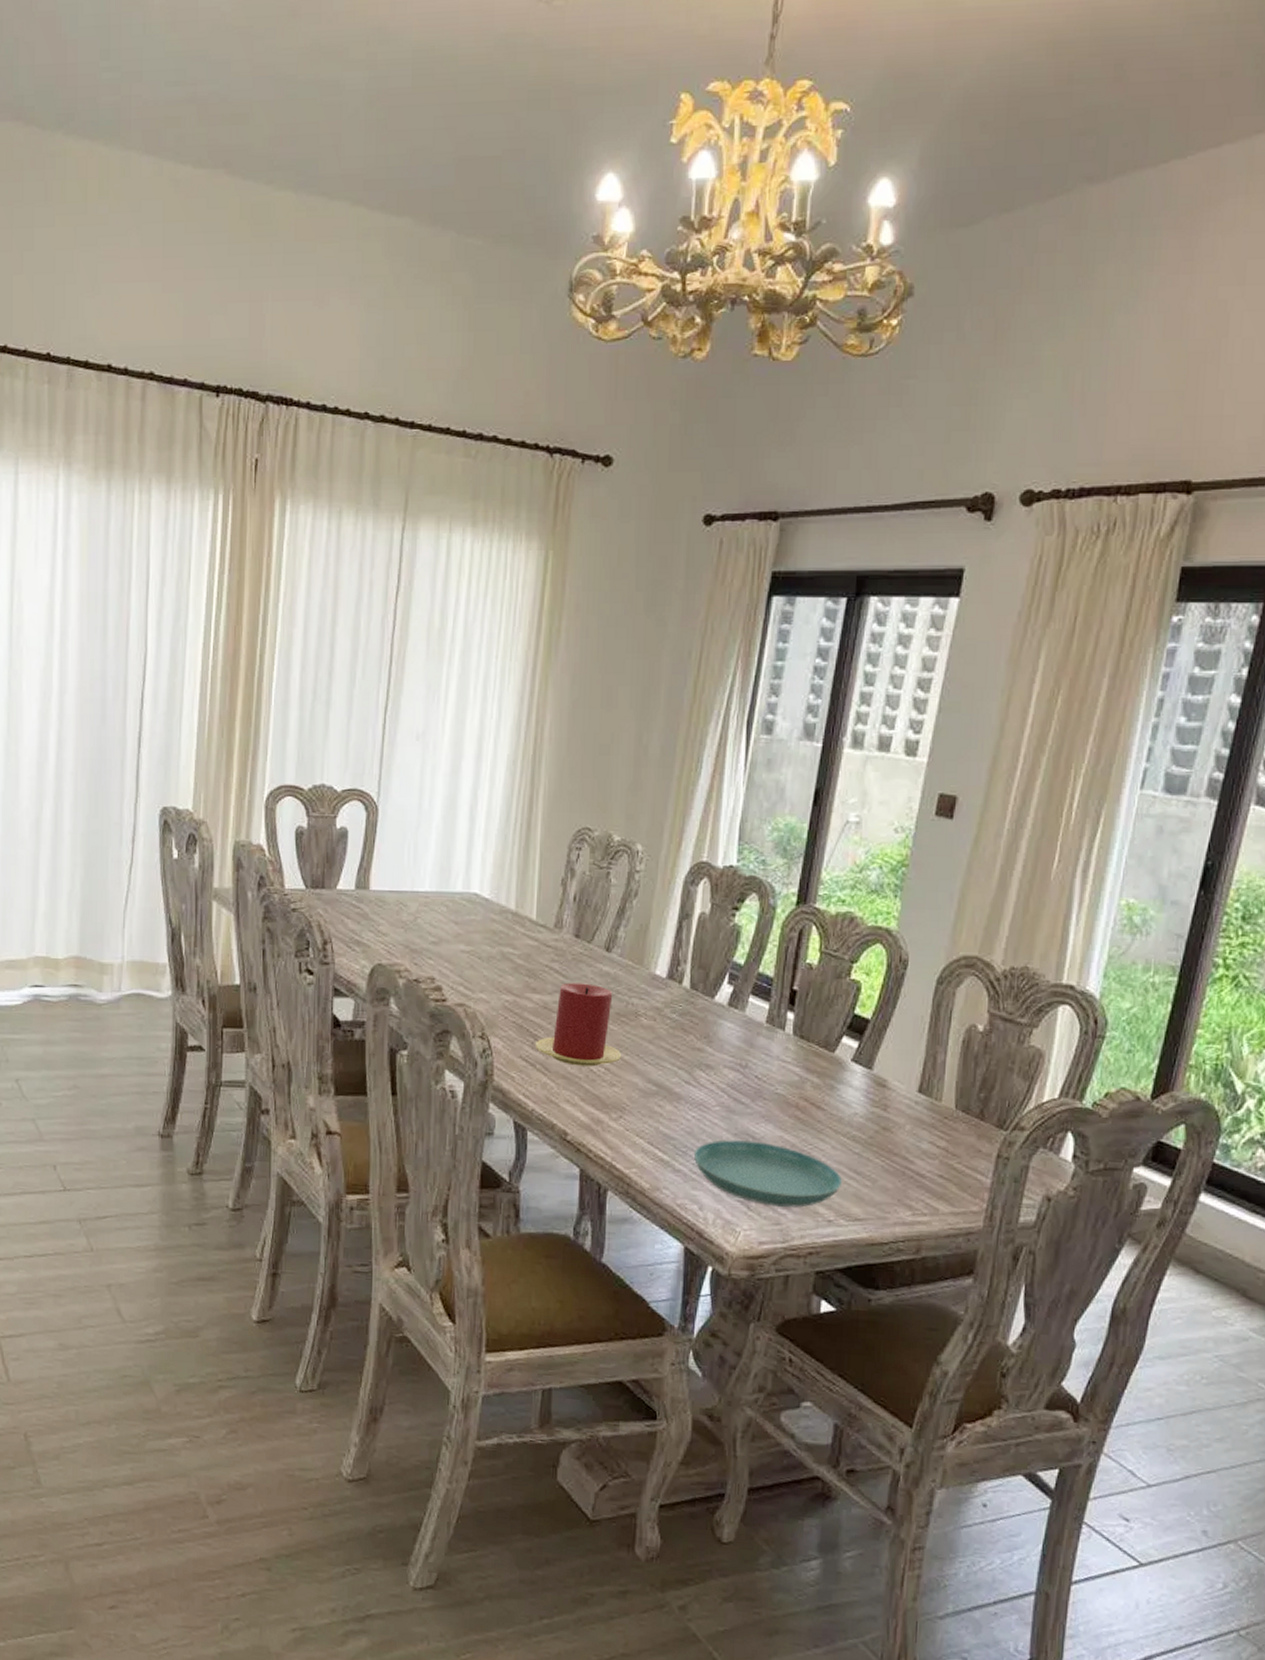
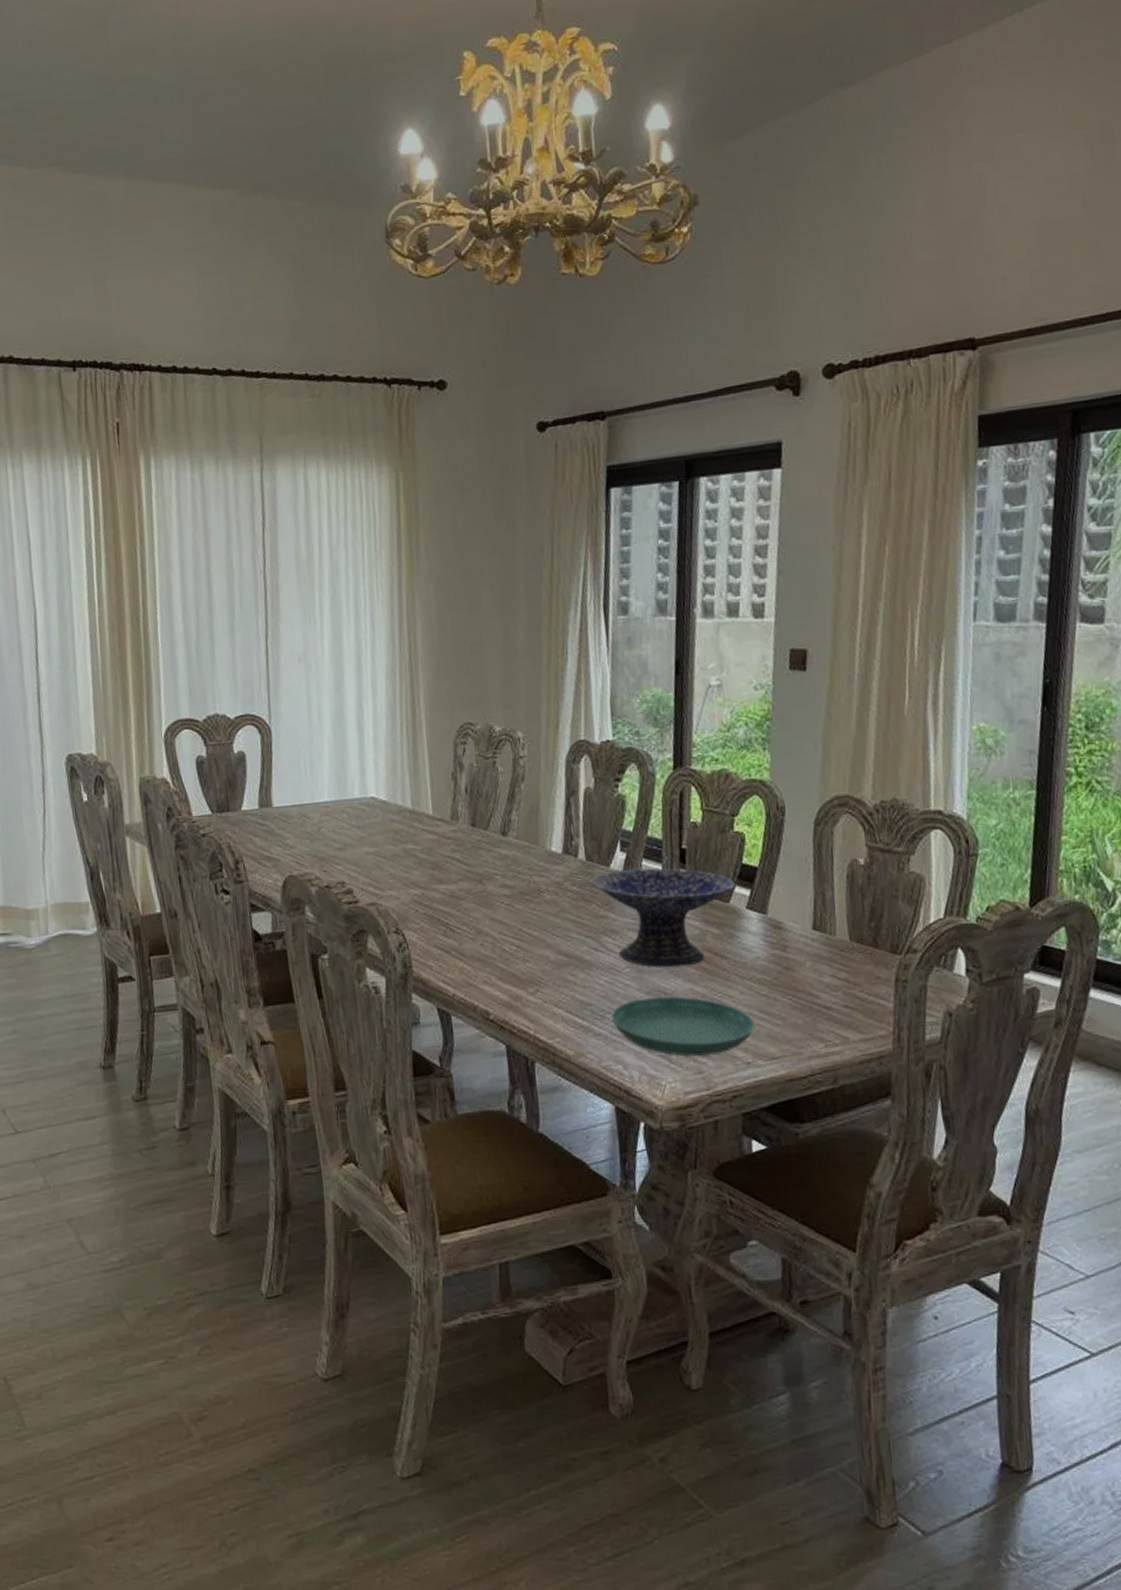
candle: present [534,982,622,1067] -> none [447,868,531,948]
decorative bowl: none [692,1003,845,1113] -> present [590,868,736,967]

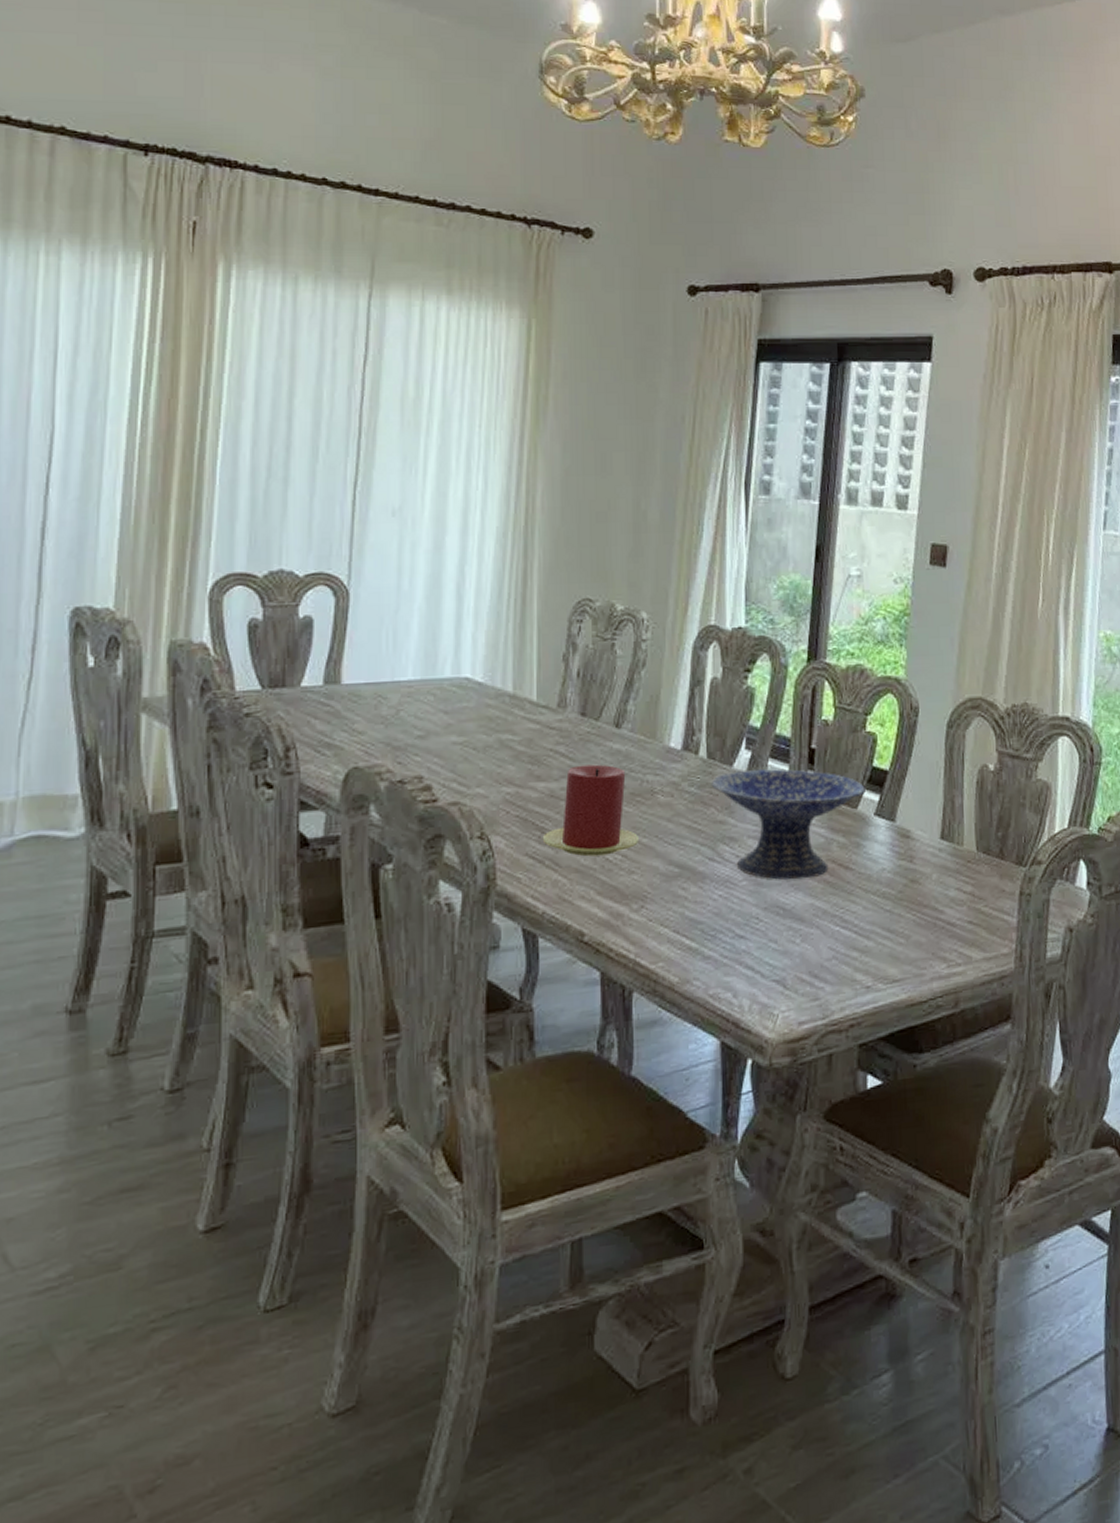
candle: none [447,868,531,948] -> present [542,764,640,857]
saucer: present [611,996,755,1056] -> none [723,913,877,981]

